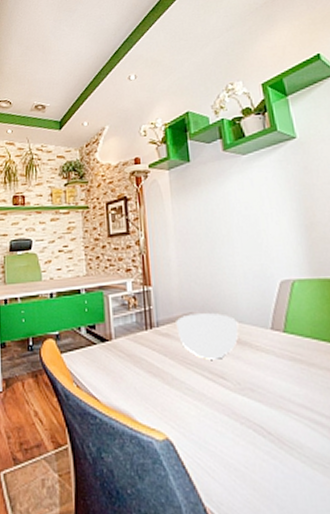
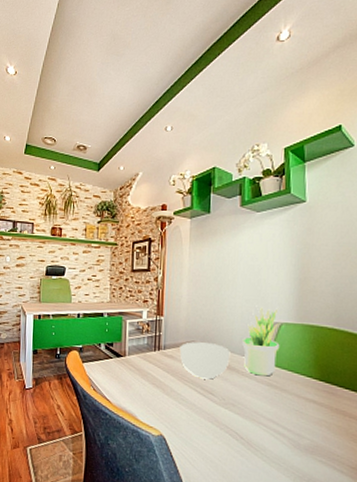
planter: none [250,260,297,349] -> present [242,304,280,377]

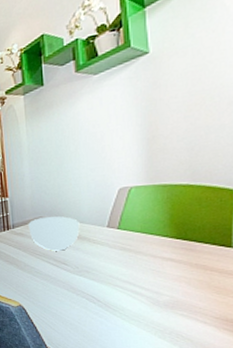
planter: present [242,304,280,377] -> none [91,171,131,242]

